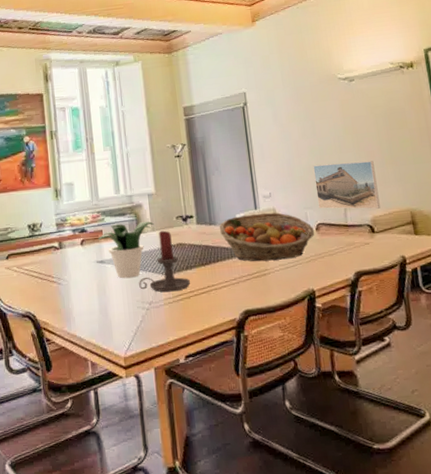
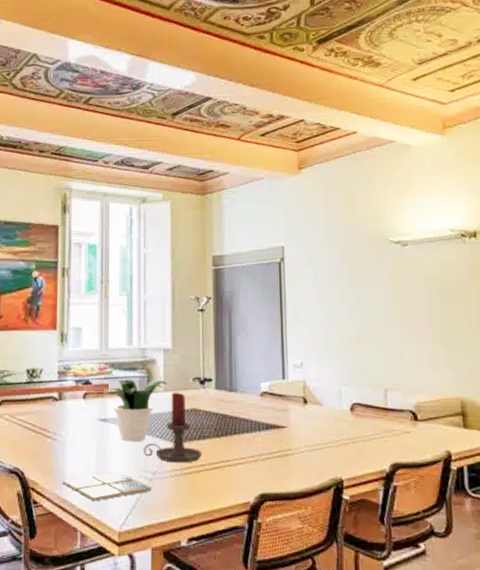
drink coaster: none [70,305,149,333] -> present [62,471,152,501]
fruit basket: present [219,212,314,262] -> none [240,384,348,440]
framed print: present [313,161,381,209] -> none [353,337,427,393]

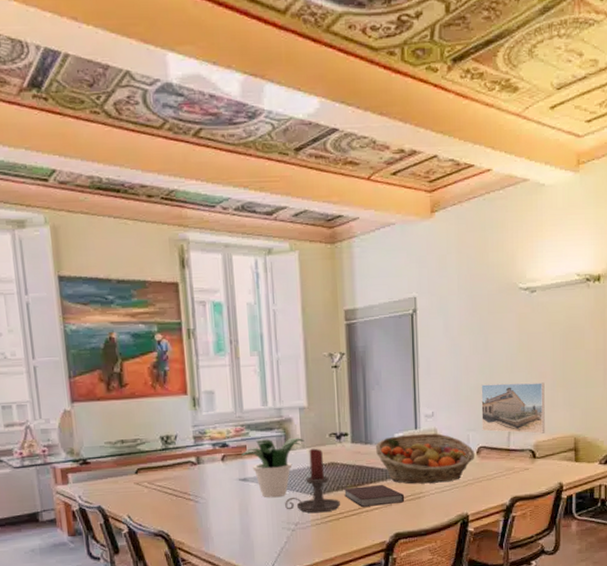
drink coaster: present [62,471,152,501] -> none [208,525,295,554]
notebook: none [205,436,272,460] -> present [343,484,405,507]
fruit basket: none [240,384,348,440] -> present [375,433,474,484]
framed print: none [353,337,427,393] -> present [481,382,545,434]

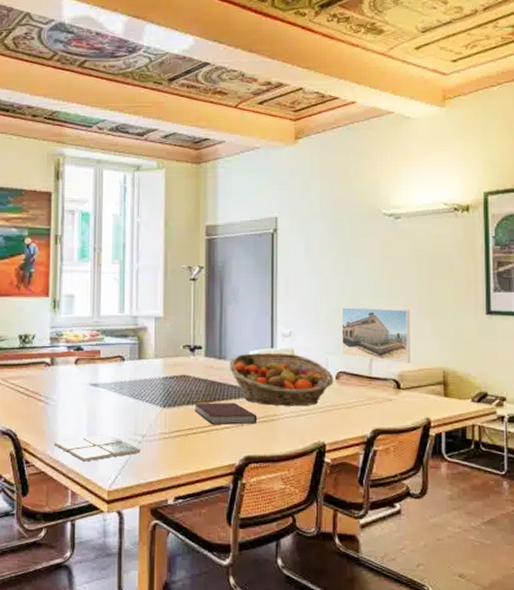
drink coaster: none [208,525,295,554] -> present [53,433,141,462]
potted plant: present [241,438,305,498] -> none [94,345,158,407]
candle holder: present [285,448,341,513] -> none [134,359,191,427]

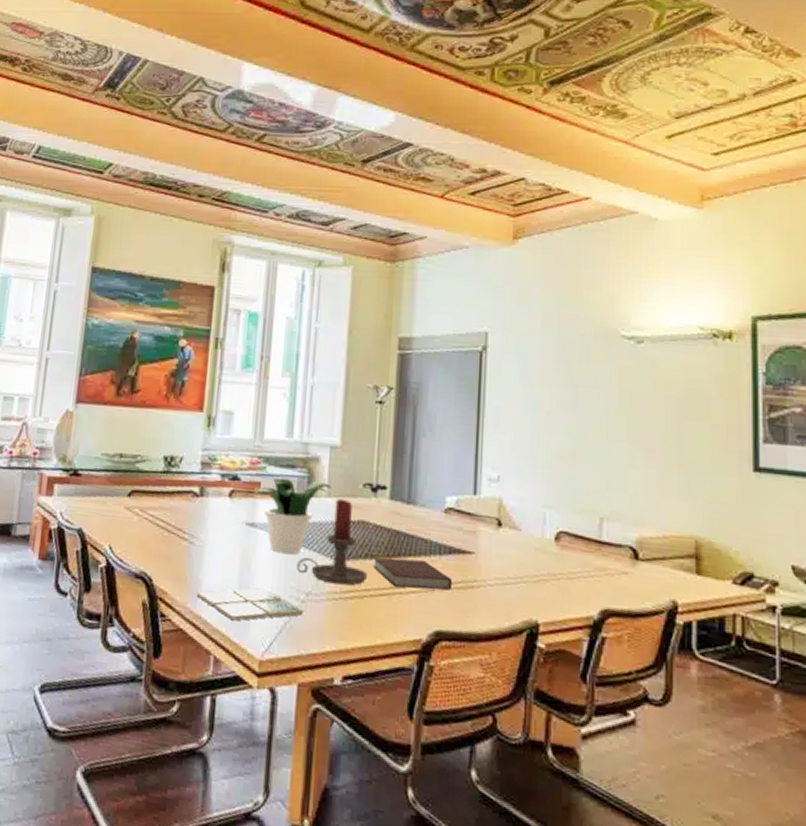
potted plant: none [94,345,158,407] -> present [253,477,332,555]
candle holder: none [134,359,191,427] -> present [297,498,368,586]
fruit basket: present [229,352,333,406] -> none [419,499,551,573]
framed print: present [342,307,410,363] -> none [564,449,653,527]

